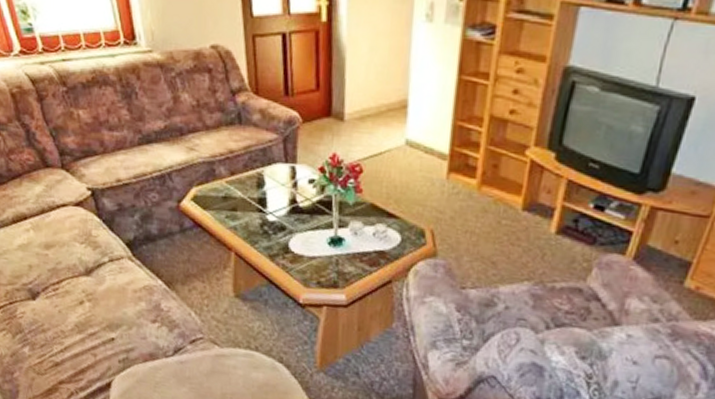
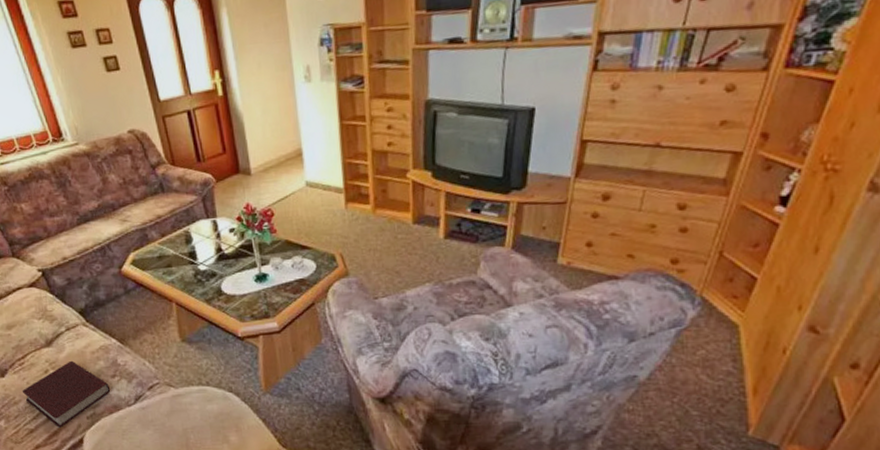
book: none [52,295,149,367] -> present [22,360,111,428]

